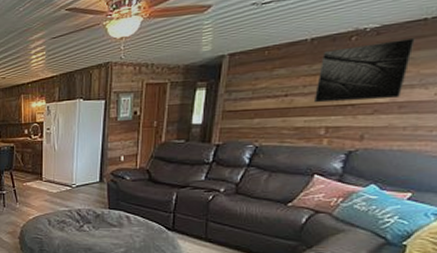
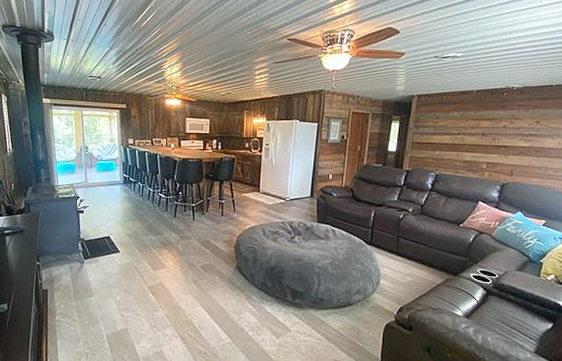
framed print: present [313,37,415,103] -> none [478,98,545,144]

